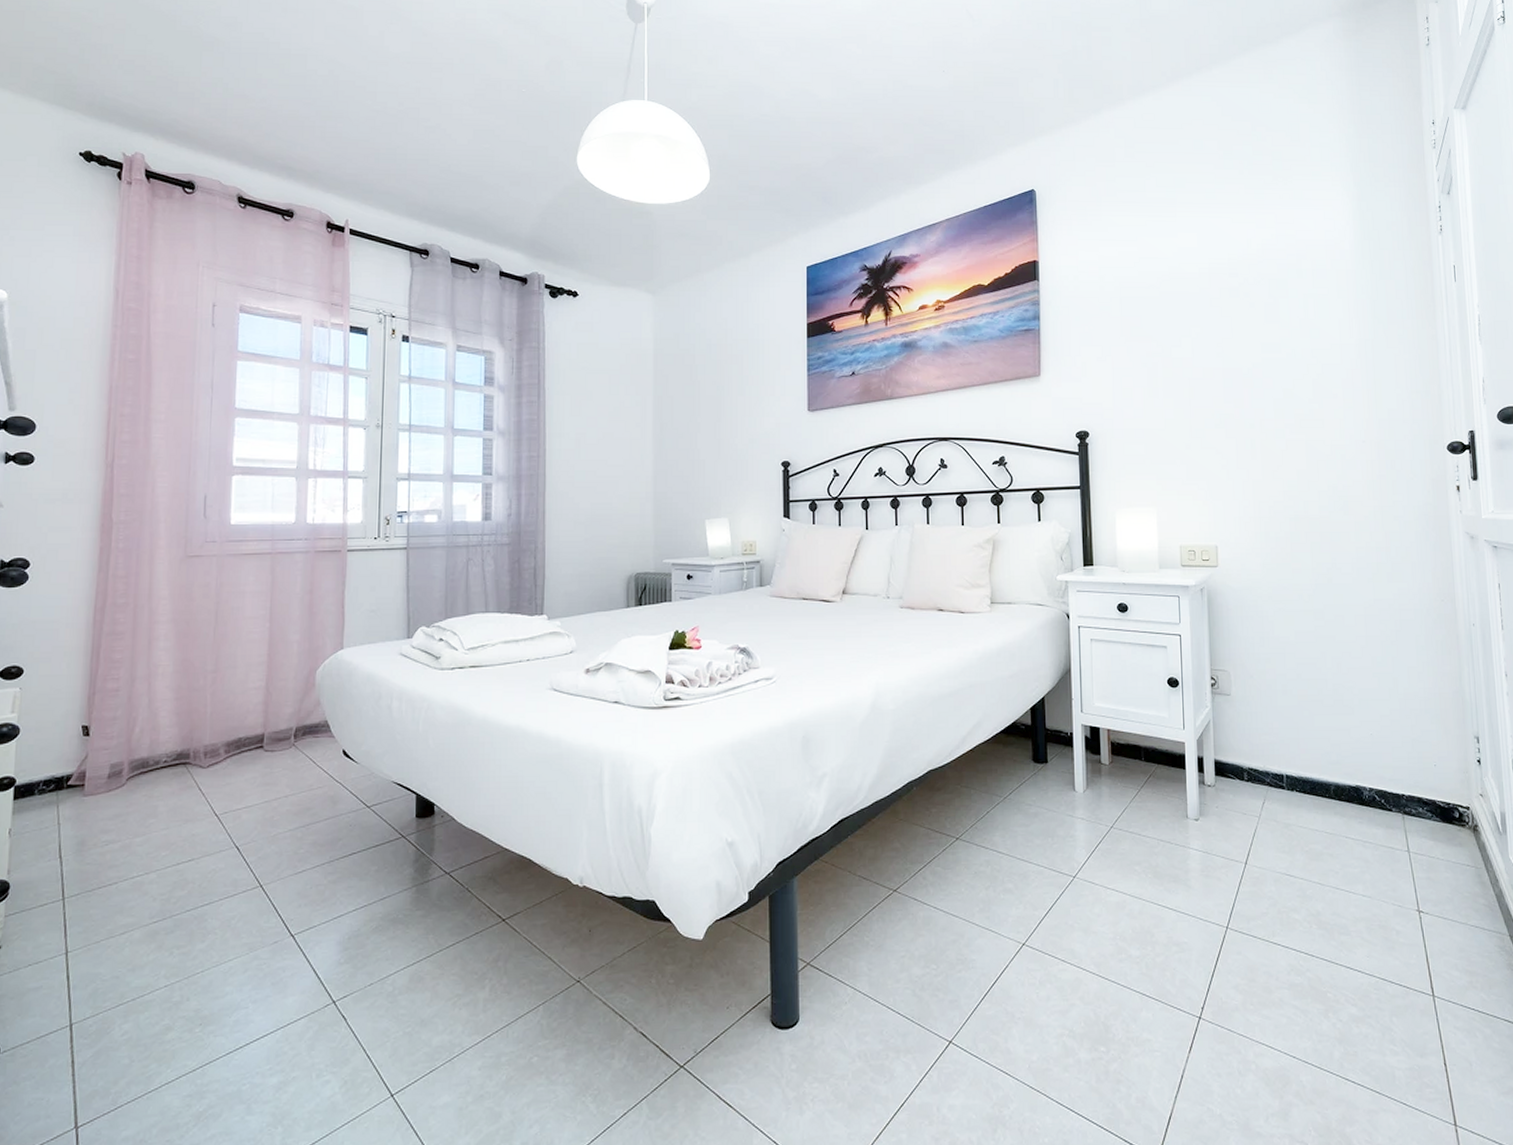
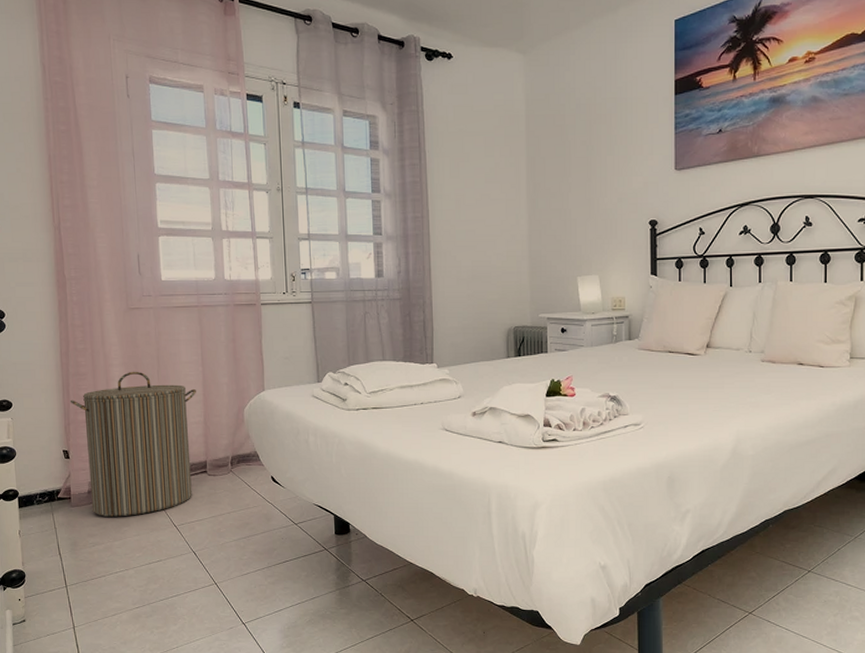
laundry hamper: none [98,628,260,807] -> present [70,371,196,517]

